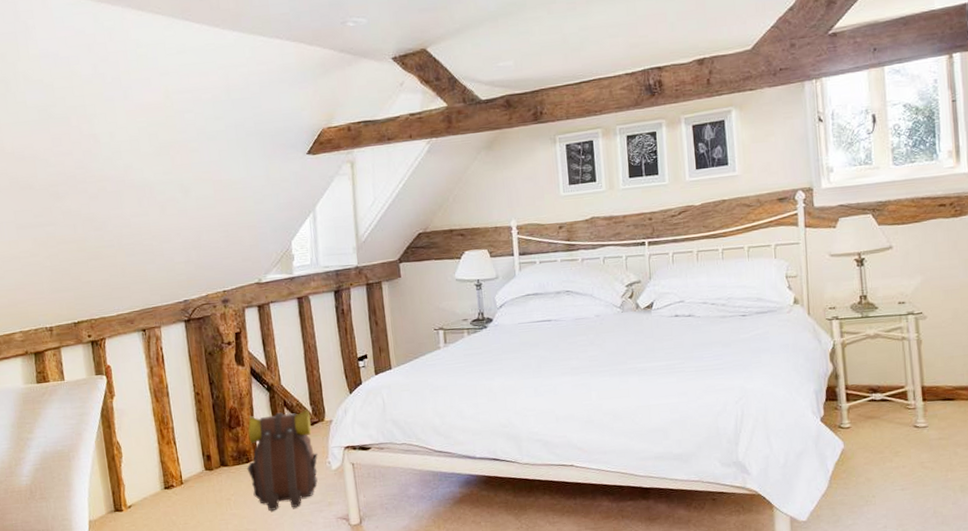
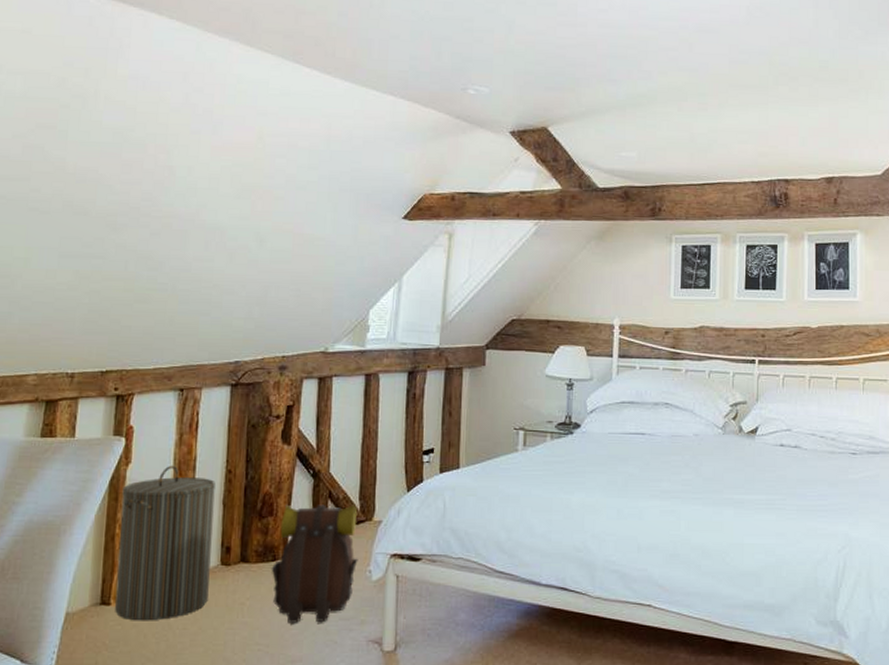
laundry hamper: none [112,393,200,521] -> present [115,465,215,621]

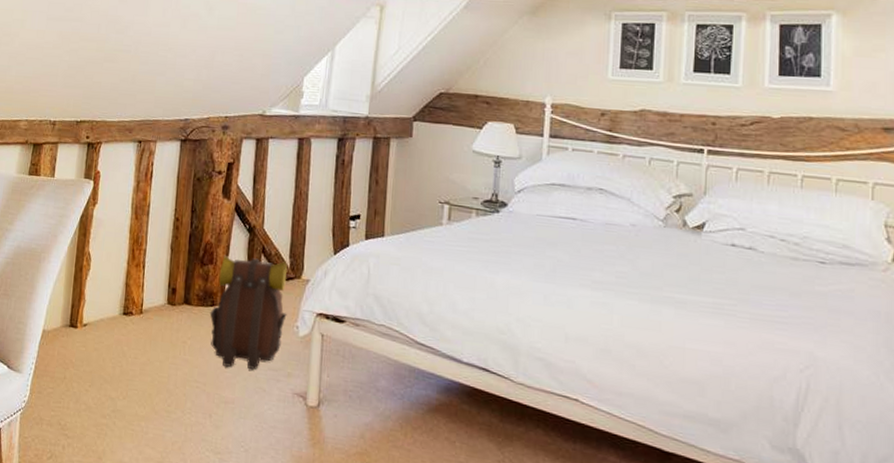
laundry hamper: present [115,465,215,621] -> none [81,208,165,347]

